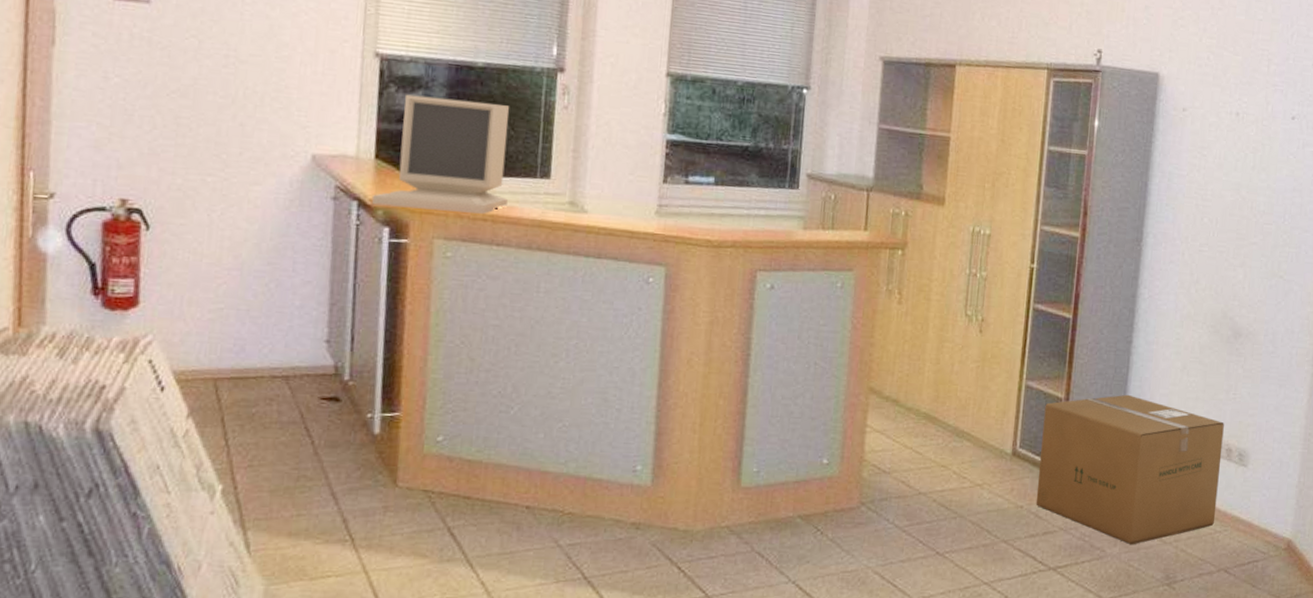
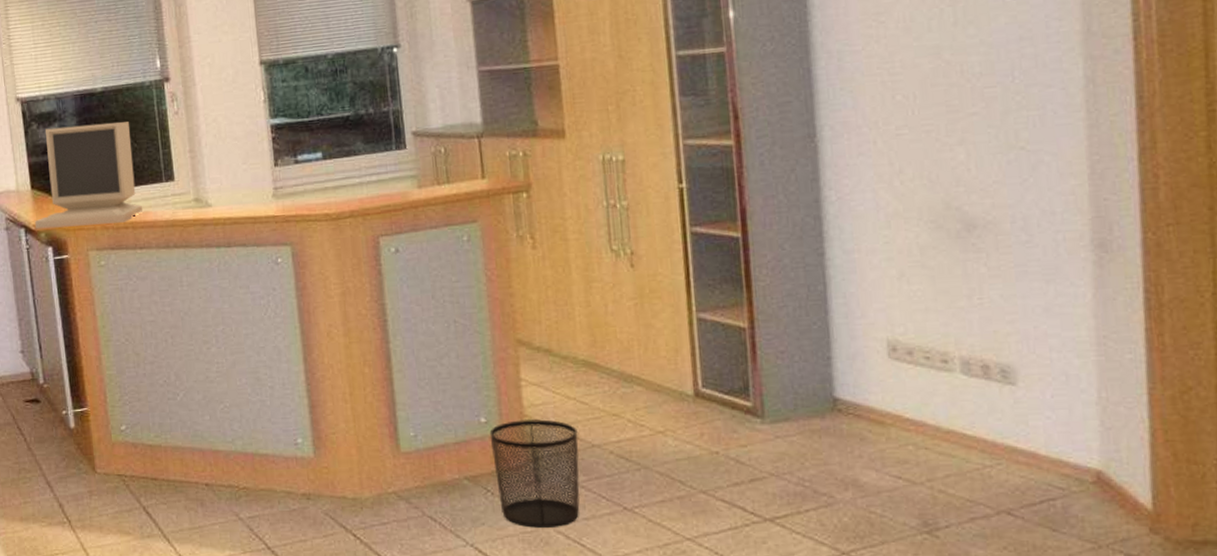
waste bin: none [827,463,909,568] -> present [489,418,580,528]
box: present [1036,394,1224,545] -> none [725,314,981,488]

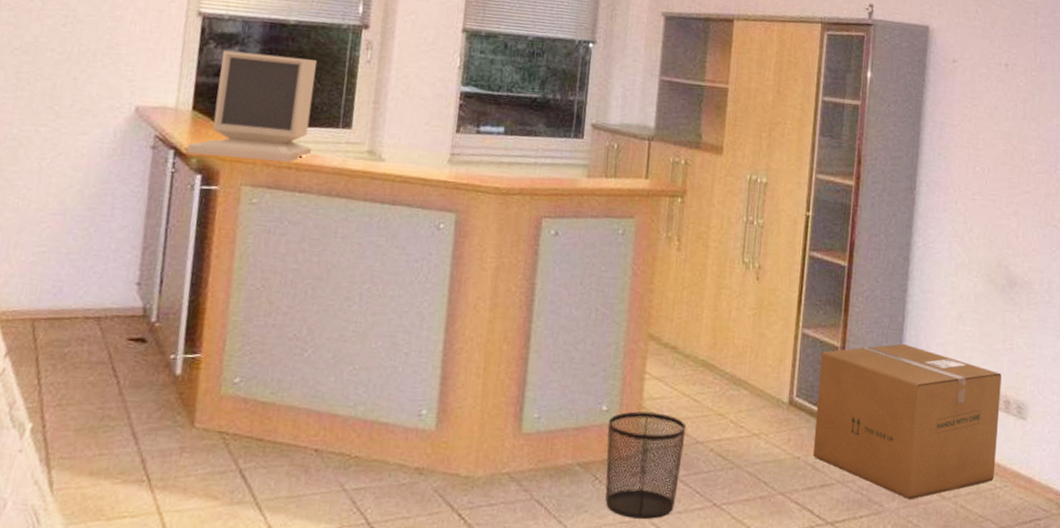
box: none [725,314,981,488] -> present [812,343,1002,500]

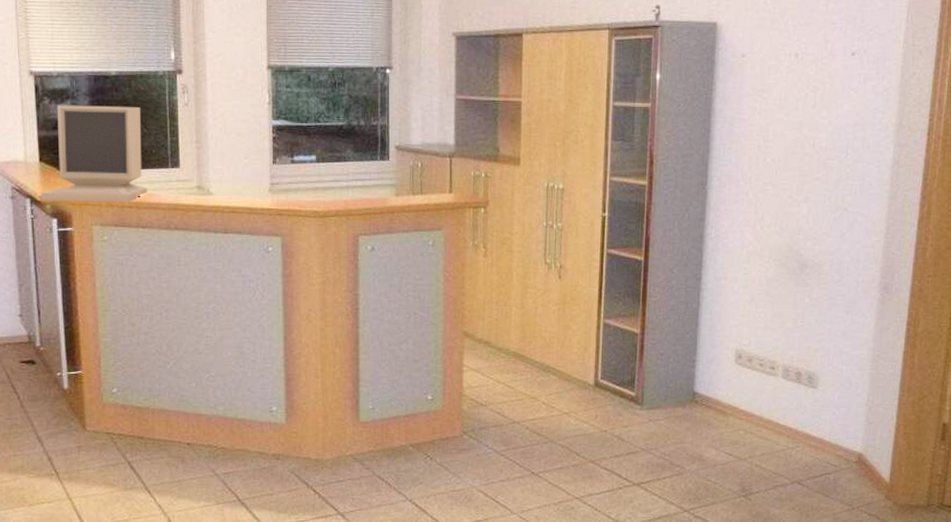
waste bin: present [605,411,686,519] -> none [434,398,503,487]
box: present [812,343,1002,500] -> none [618,327,793,462]

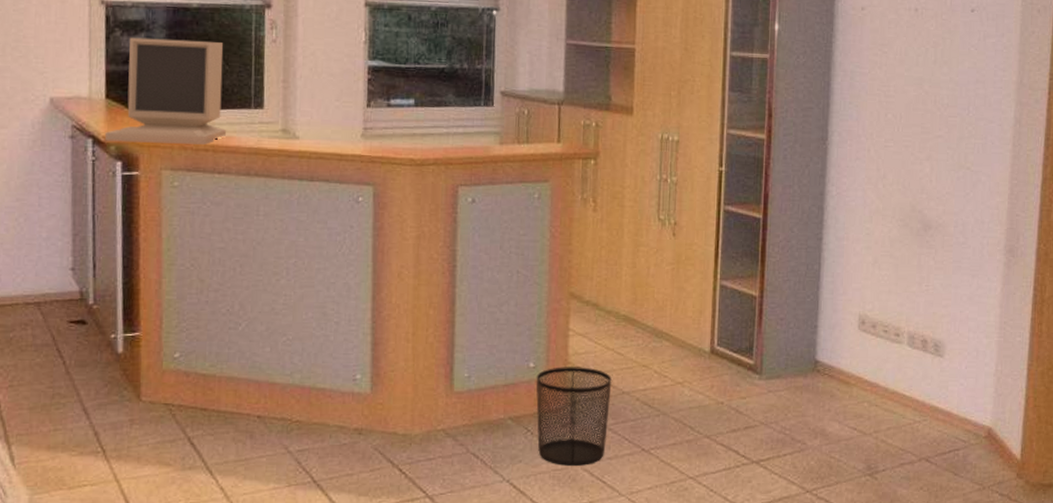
waste bin: none [434,398,503,487] -> present [536,365,612,466]

